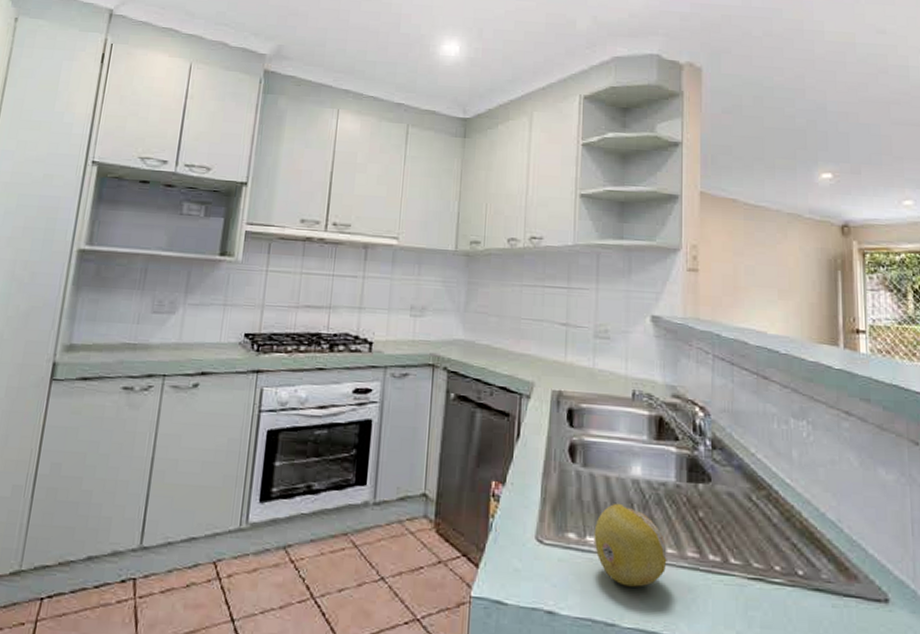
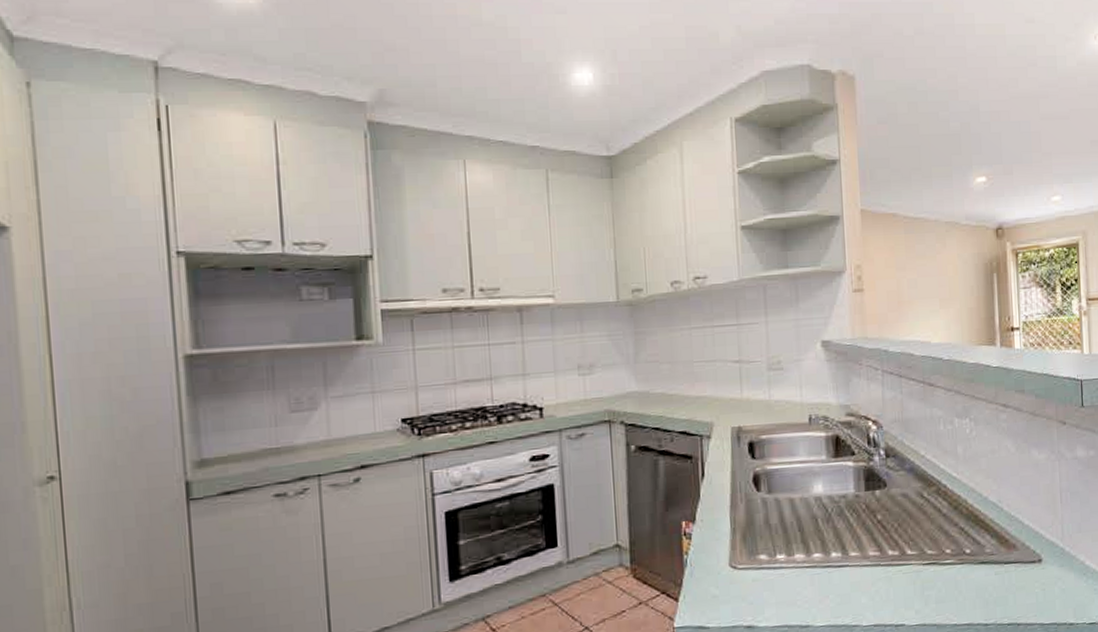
fruit: present [594,504,667,587] -> none [783,521,852,592]

